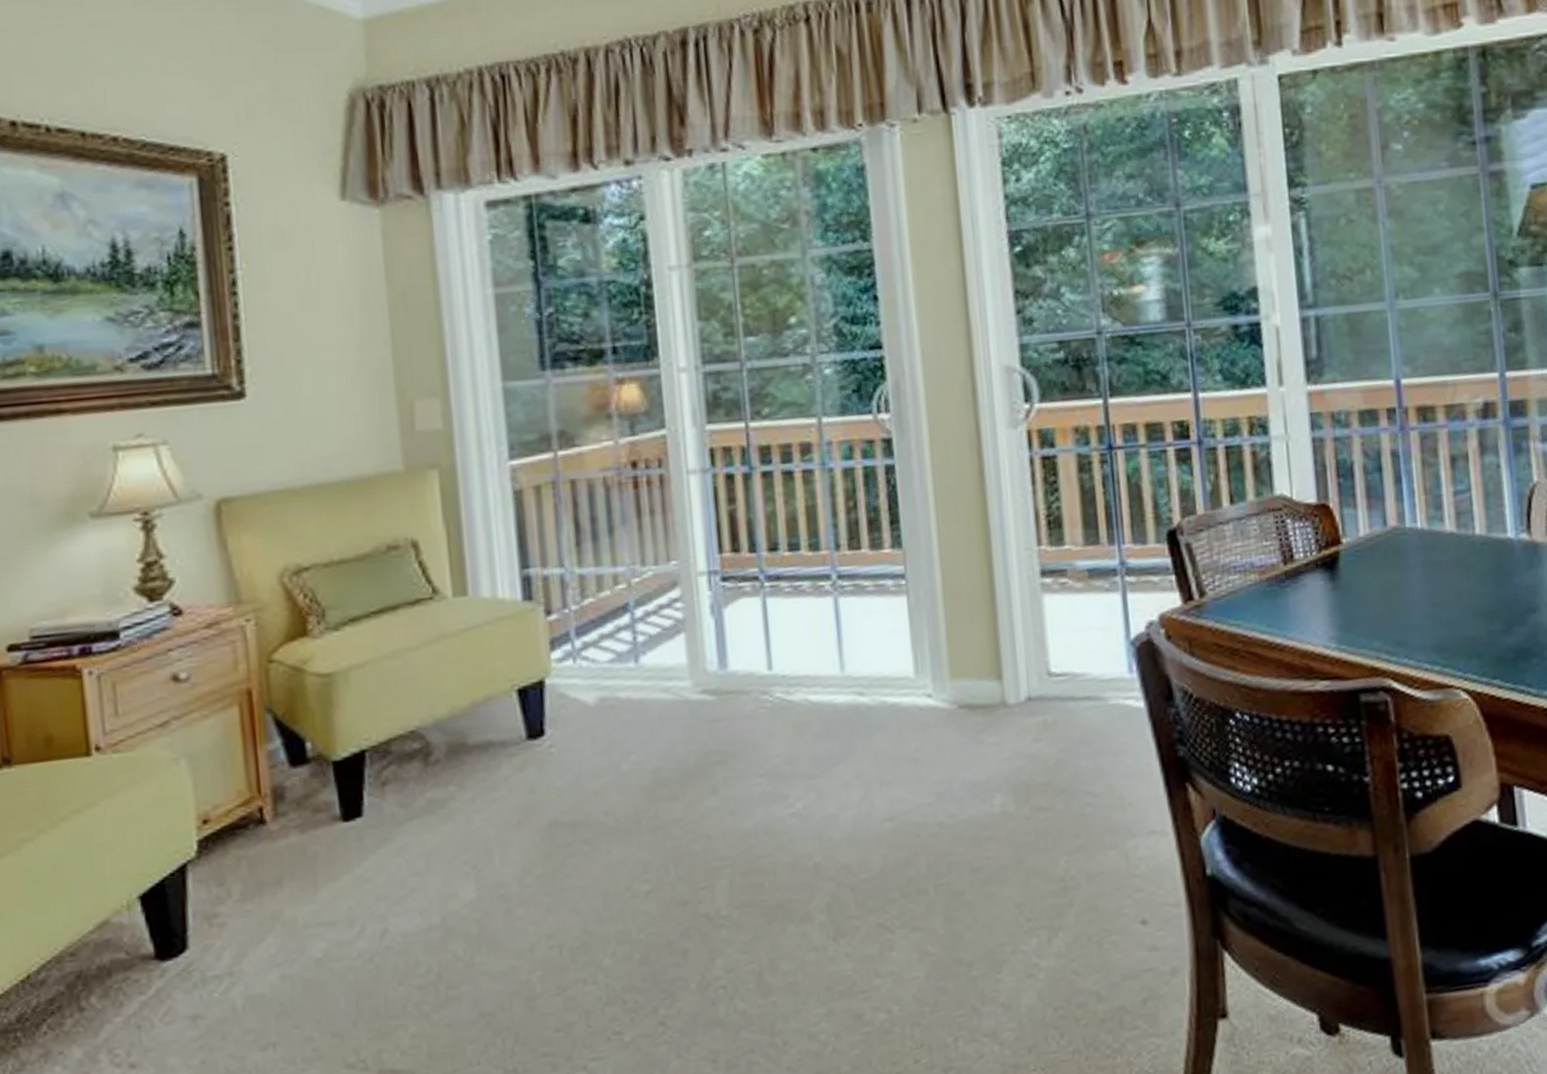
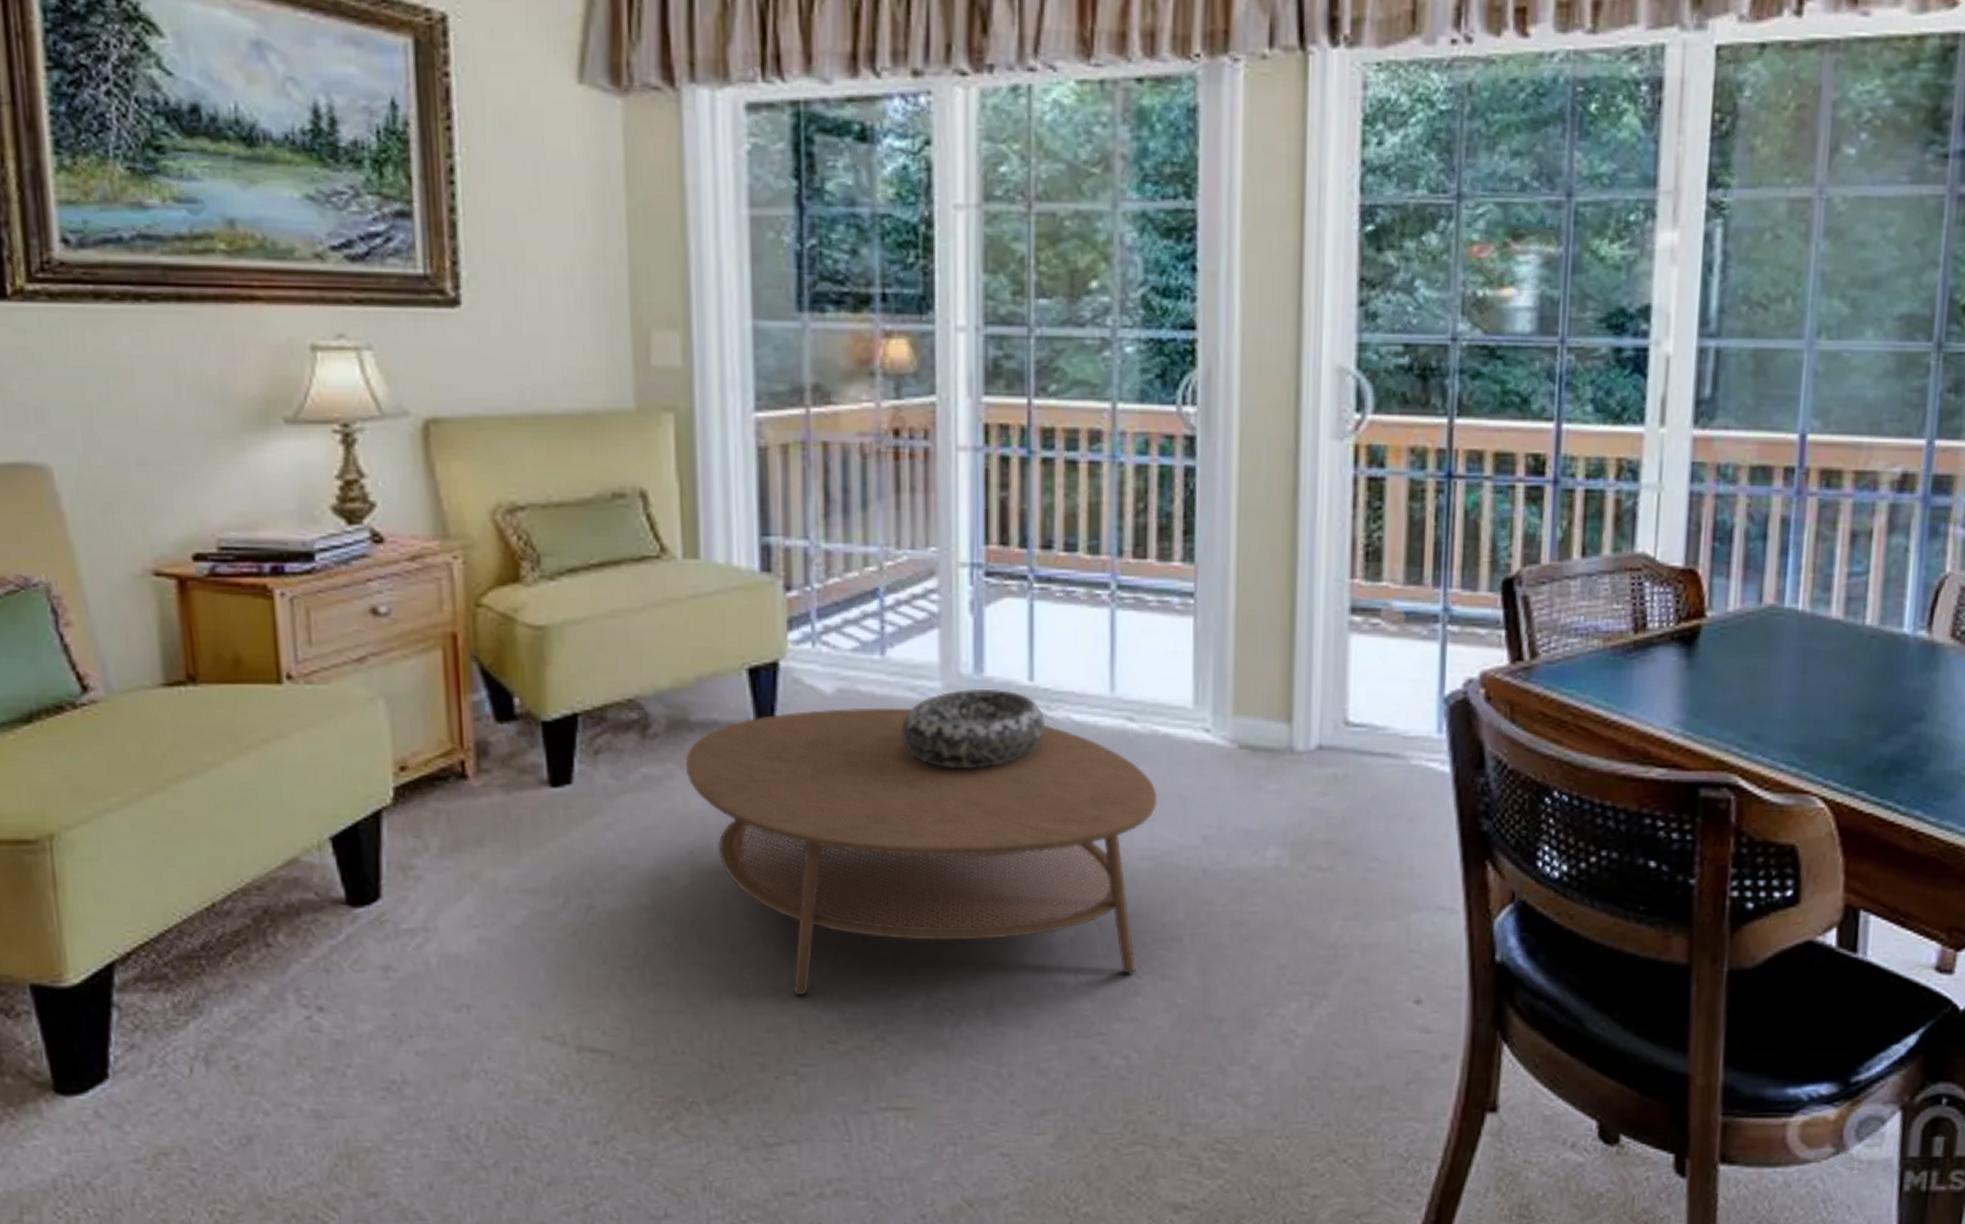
coffee table: none [465,709,892,993] -> present [685,707,1158,996]
decorative bowl: none [659,680,786,759] -> present [902,688,1046,768]

